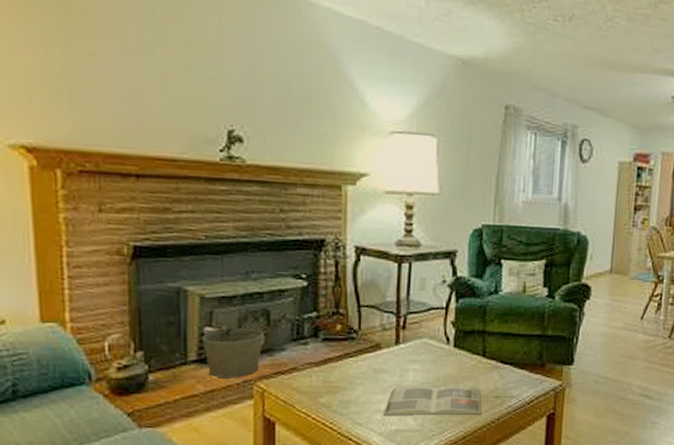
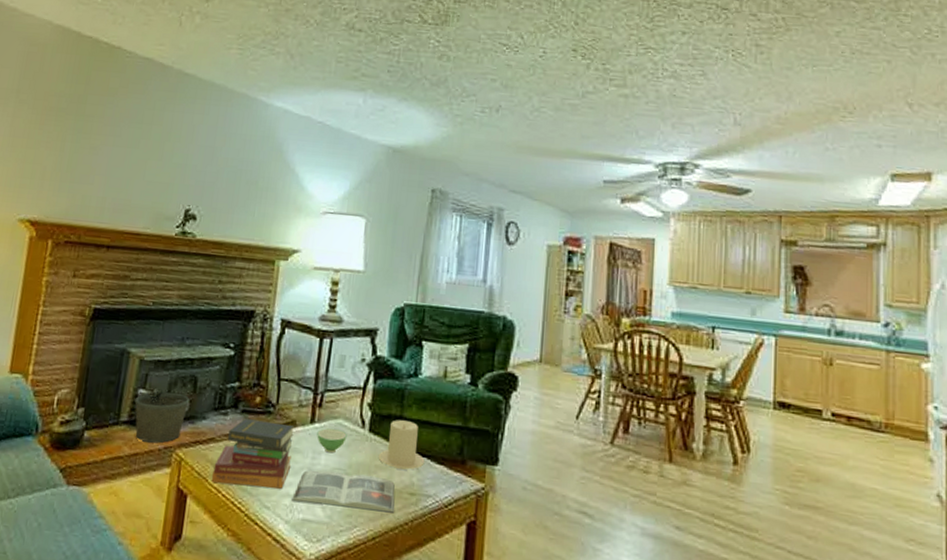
books: none [300,346,380,409] -> present [212,419,295,489]
bowl: none [403,347,433,370] -> present [317,428,347,454]
candle: none [464,334,508,377] -> present [378,420,425,470]

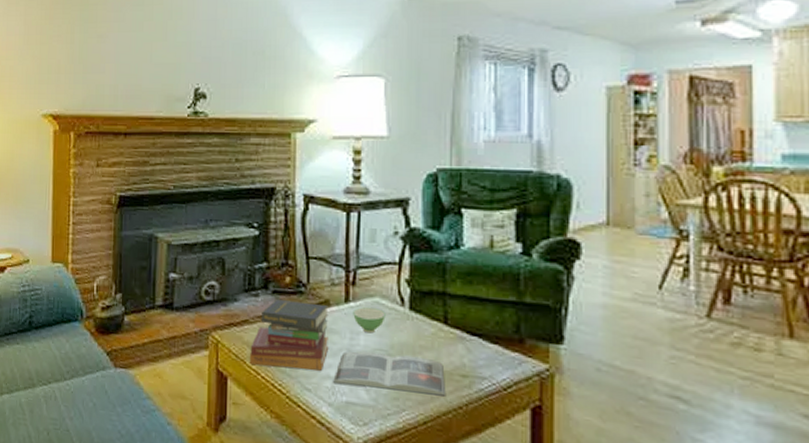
basket: present [134,392,190,443] -> none [167,275,220,326]
candle: present [378,420,425,470] -> none [422,296,476,350]

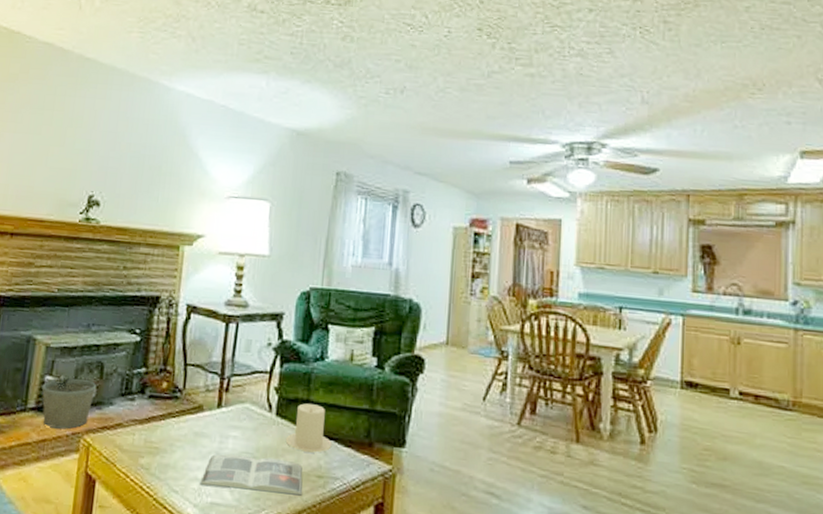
basket: none [167,275,220,326] -> present [41,378,97,429]
books: present [250,299,329,371] -> none [120,404,202,473]
bowl: present [353,306,386,334] -> none [224,412,254,438]
candle: none [422,296,476,350] -> present [285,403,332,453]

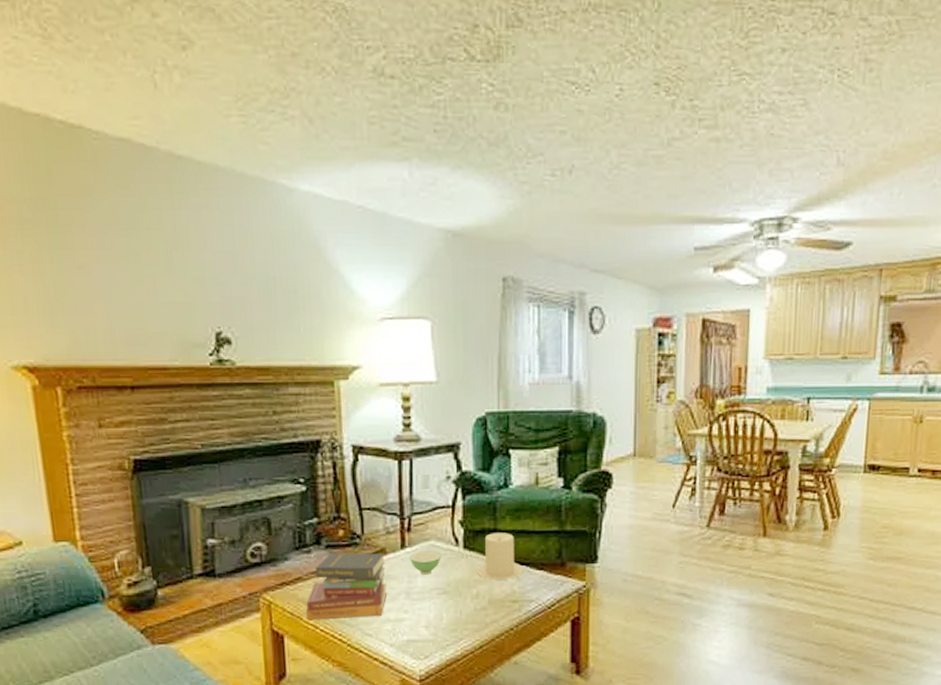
basket: present [41,378,97,429] -> none [205,538,267,591]
books: none [120,404,202,473] -> present [306,553,387,621]
magazine: present [200,453,303,496] -> none [393,590,498,625]
bowl: none [224,412,254,438] -> present [410,550,441,575]

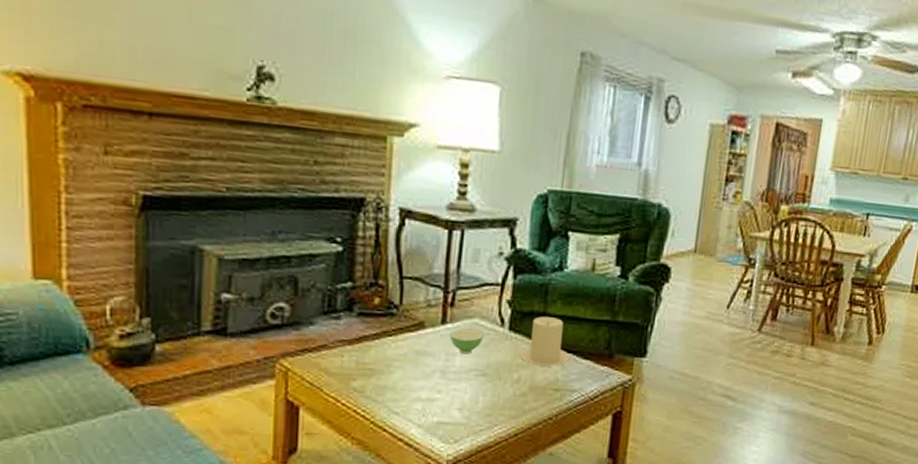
books: present [306,553,387,621] -> none [328,322,423,394]

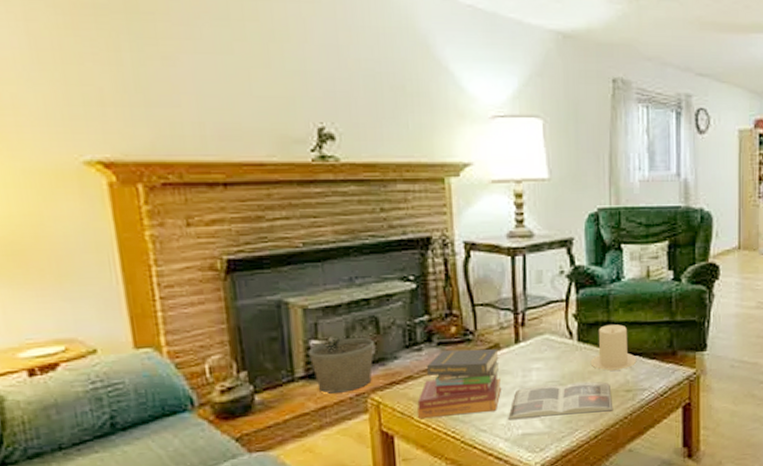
basket: none [218,296,291,354] -> present [308,338,375,394]
books: none [328,322,423,394] -> present [417,348,501,419]
magazine: none [424,371,538,410] -> present [508,381,612,419]
bowl: present [449,328,484,354] -> none [524,344,556,369]

